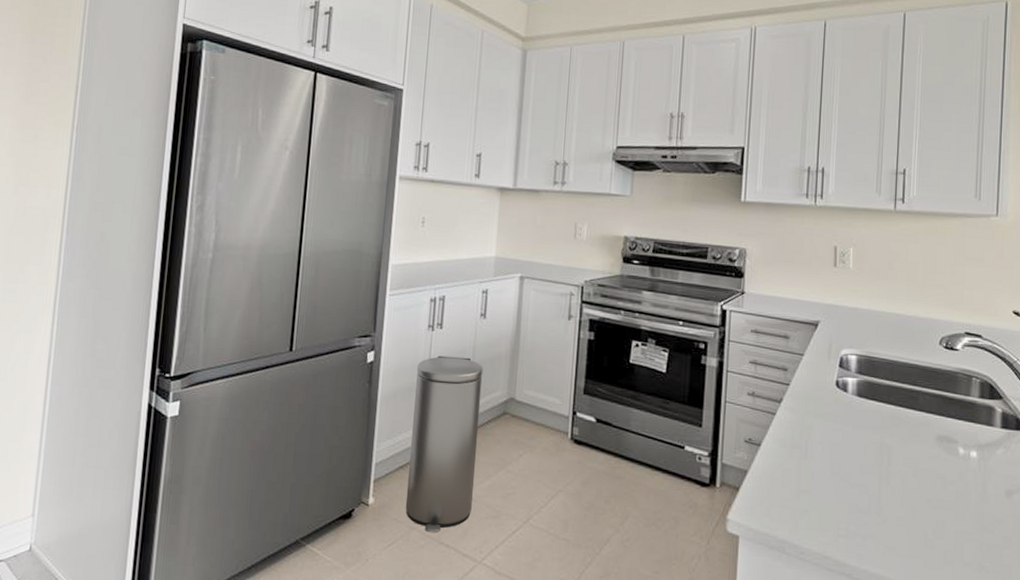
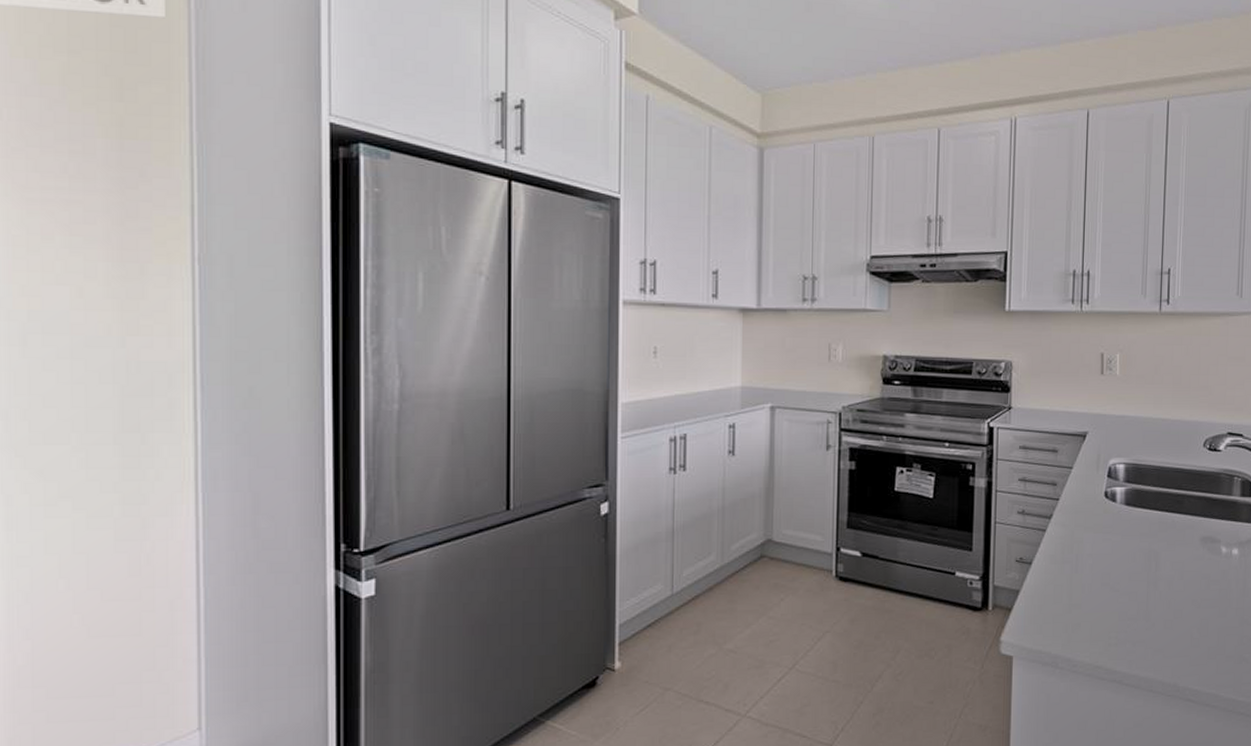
pedal bin: present [405,355,483,533] -> none [657,500,735,692]

